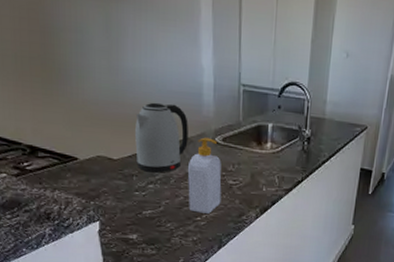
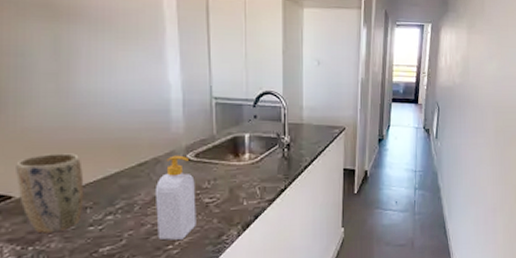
plant pot: none [79,124,131,193] -> present [16,153,84,234]
kettle: present [135,102,188,173] -> none [90,123,155,202]

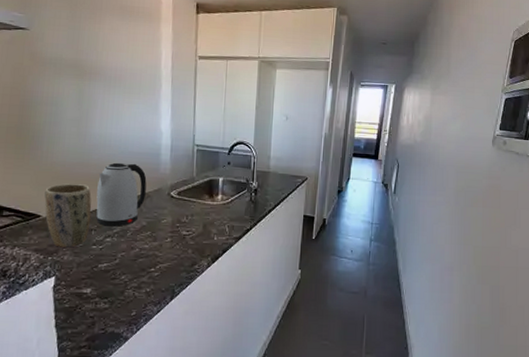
kettle: none [90,123,155,202] -> present [96,162,147,227]
soap bottle: present [156,155,196,241] -> none [143,192,176,264]

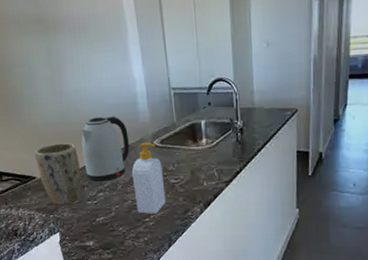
soap bottle: none [143,192,176,264] -> present [132,142,166,214]

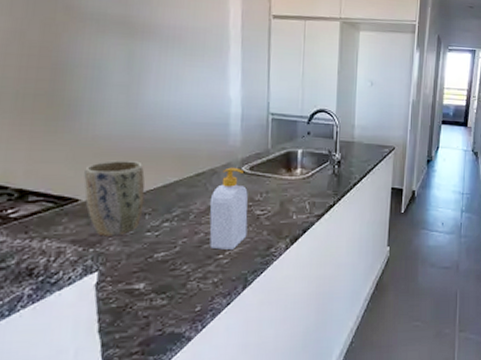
kettle: present [81,116,130,182] -> none [151,134,213,209]

